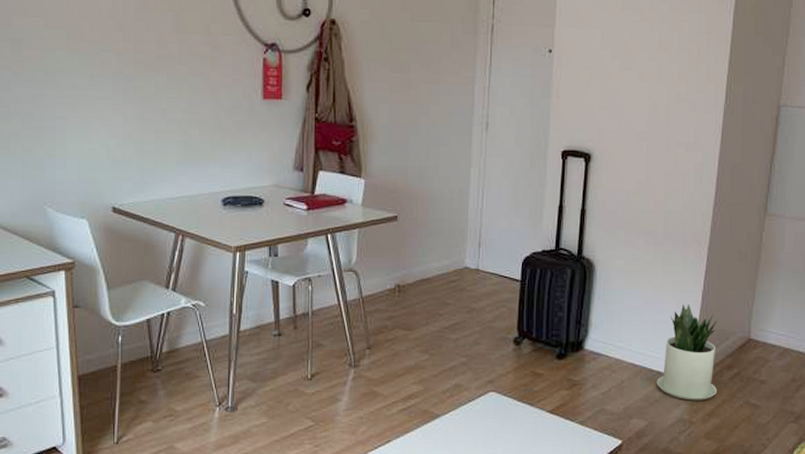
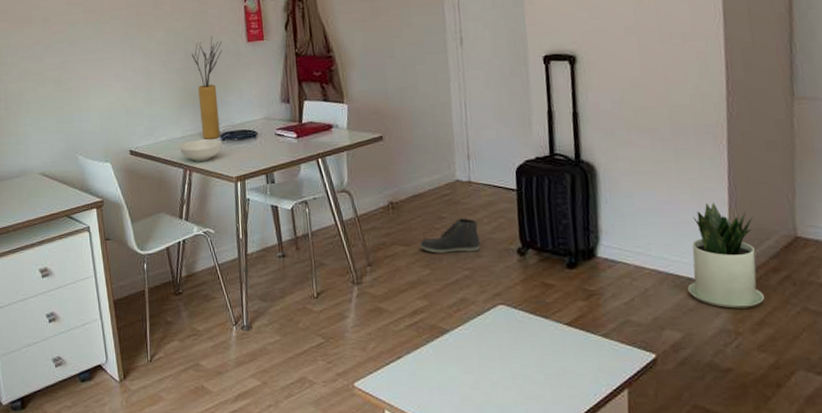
bowl: none [172,202,223,226] -> present [179,139,222,161]
vase: none [196,87,234,203] -> present [191,36,223,139]
sneaker: none [422,305,481,339] -> present [420,218,481,254]

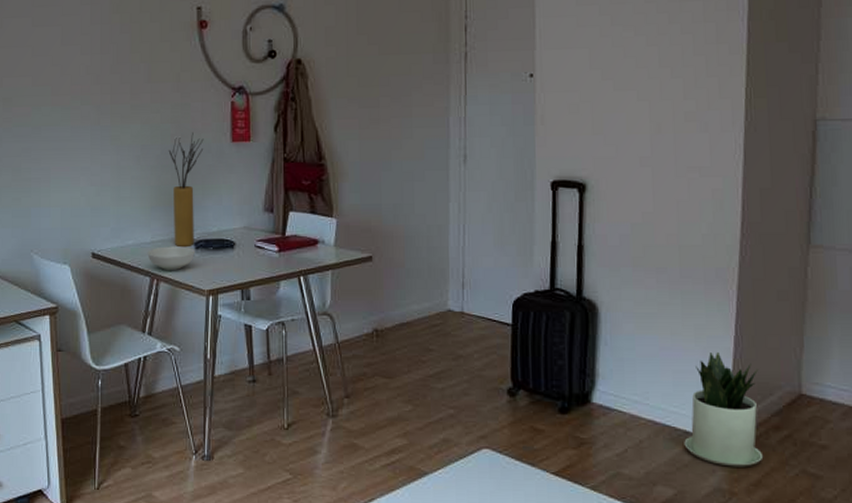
sneaker: present [420,218,481,254] -> none [403,351,469,389]

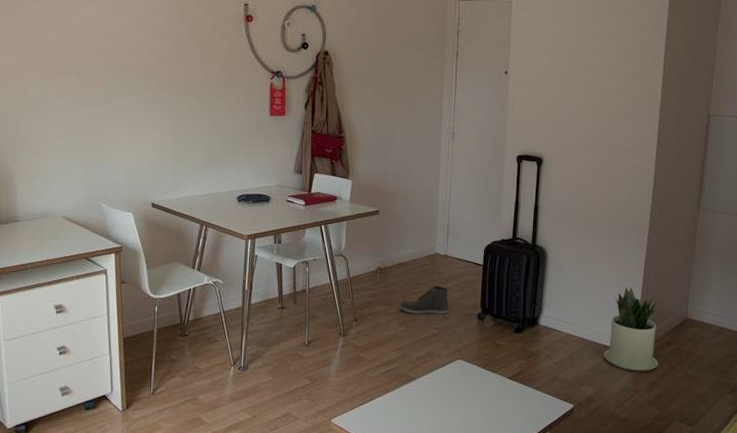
bowl: present [147,246,196,270] -> none [198,199,238,218]
vase: present [168,132,204,246] -> none [217,107,247,200]
sneaker: none [403,351,469,389] -> present [399,285,449,314]

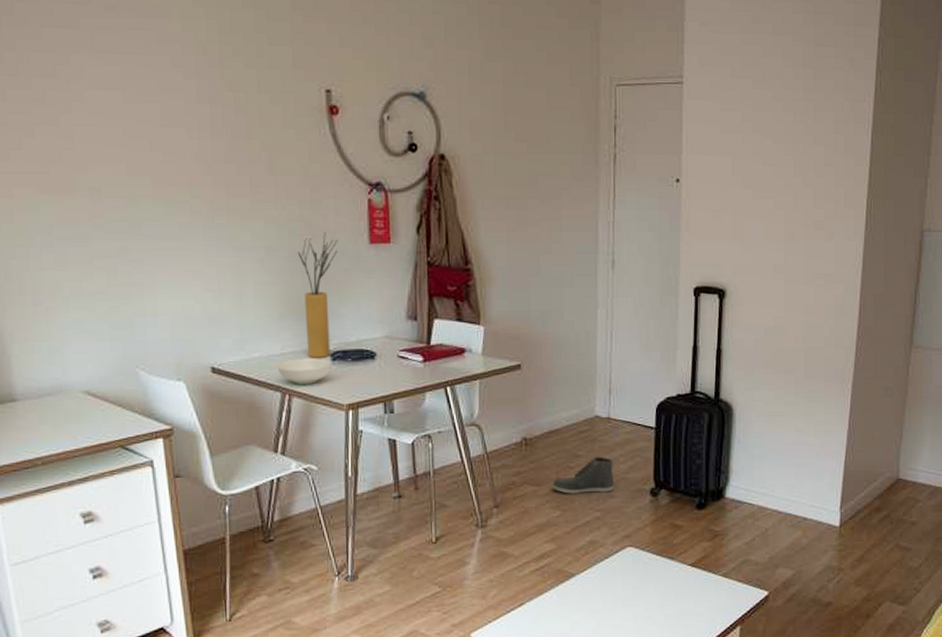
bowl: none [198,199,238,218] -> present [277,358,332,384]
vase: none [217,107,247,200] -> present [297,232,338,358]
planter: present [604,286,659,372] -> none [803,444,866,547]

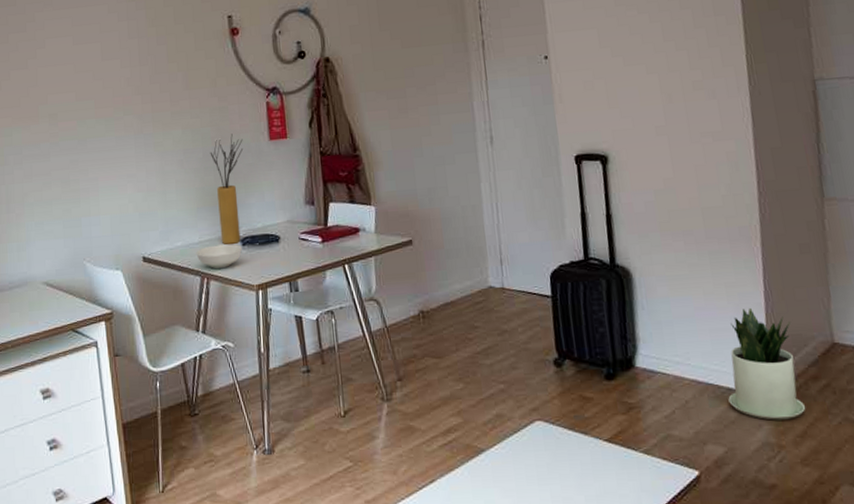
sneaker: present [552,456,615,494] -> none [452,327,516,366]
planter: none [803,444,866,547] -> present [728,307,806,420]

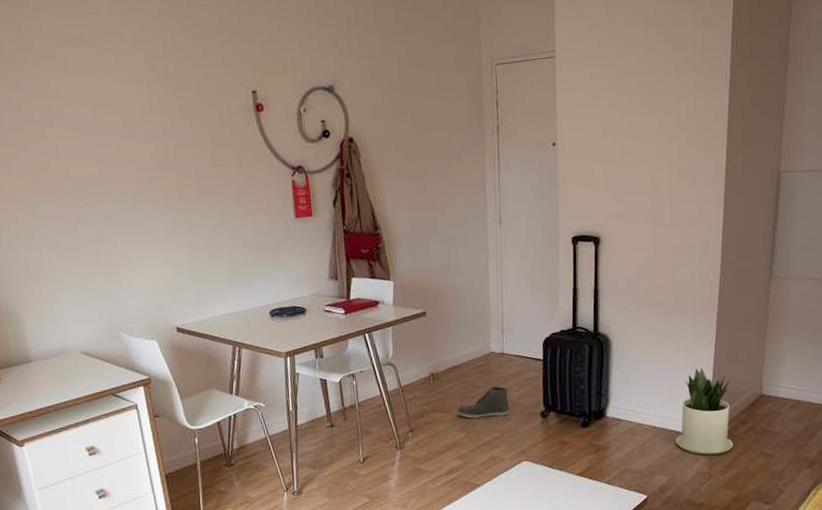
bowl: present [196,244,243,268] -> none [227,315,272,338]
vase: present [210,133,244,244] -> none [238,211,271,316]
sneaker: none [452,327,516,366] -> present [457,386,510,419]

